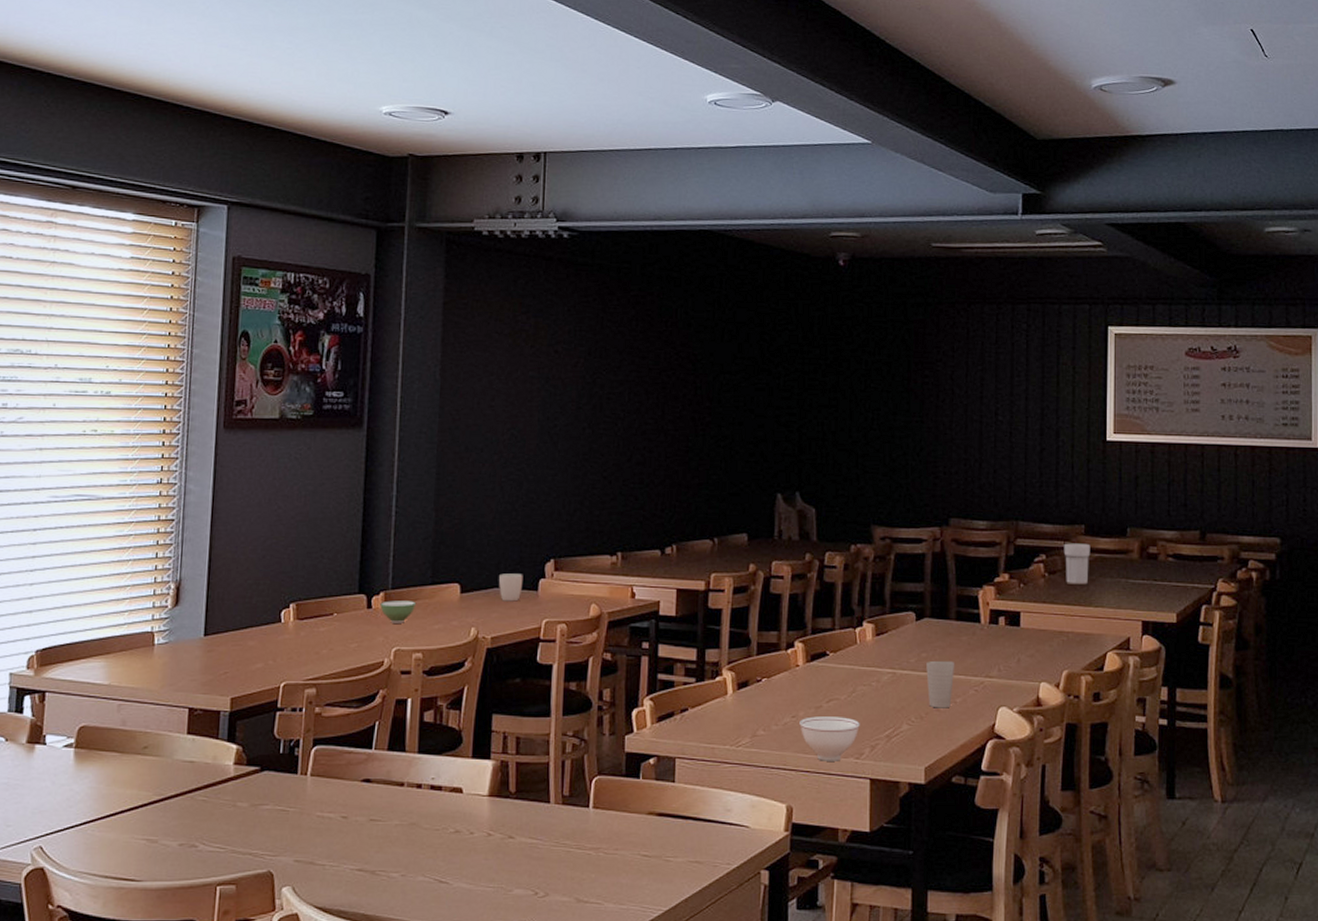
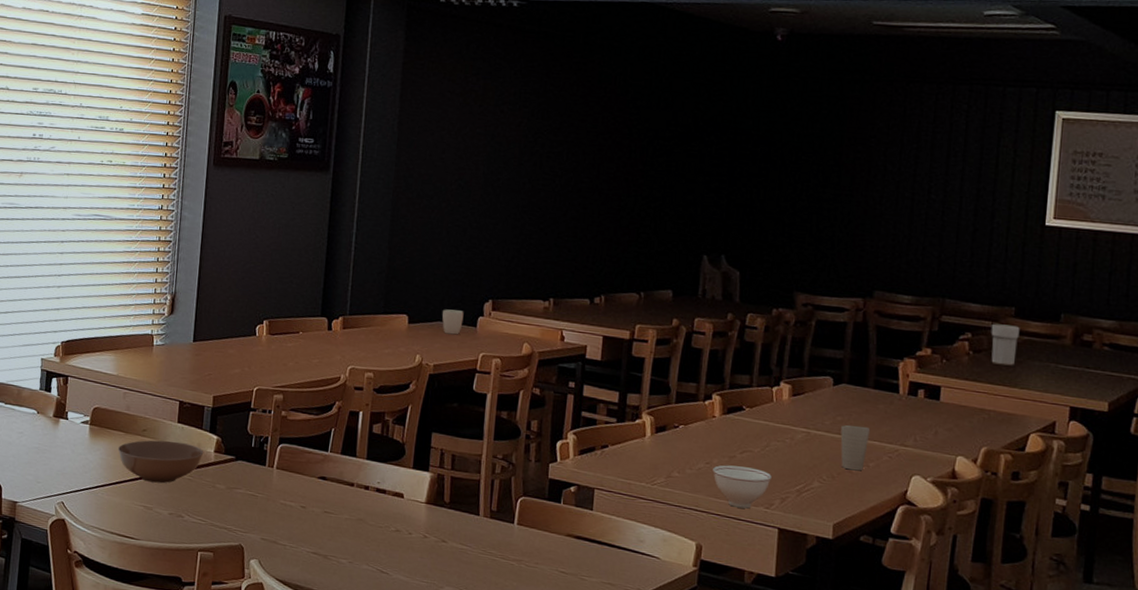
bowl: none [111,757,221,809] -> present [117,440,204,484]
bowl: present [380,600,417,623] -> none [339,325,370,346]

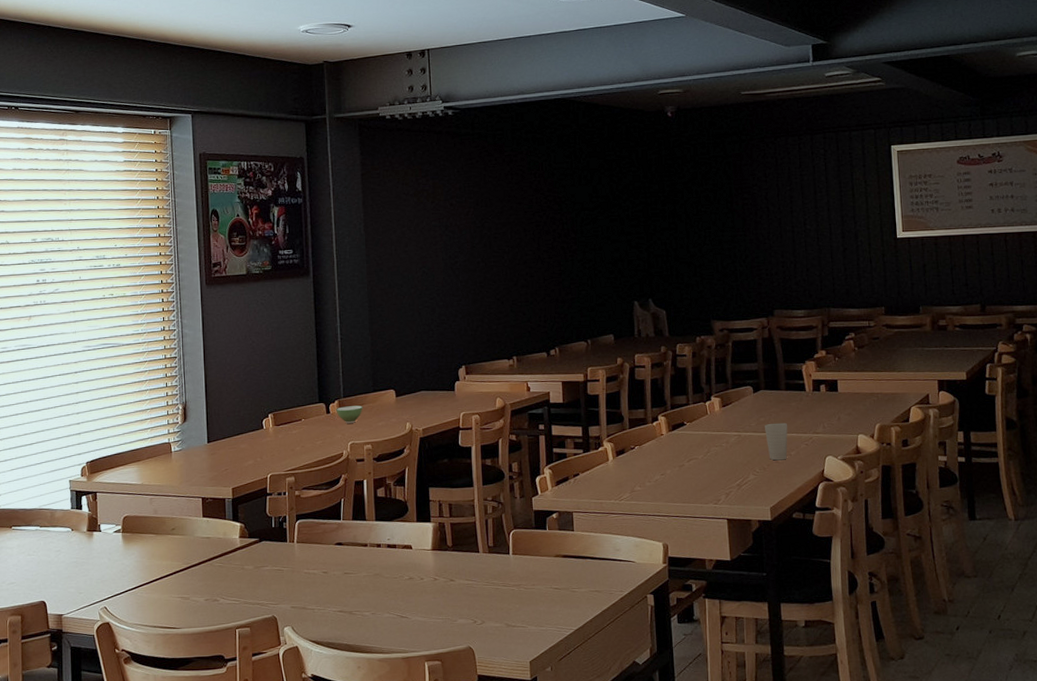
bowl: present [117,440,204,484] -> none [150,534,230,575]
bowl: none [339,325,370,346] -> present [336,405,364,424]
cup: present [442,309,464,335] -> none [423,379,443,401]
bowl: present [713,465,772,509] -> none [667,472,716,508]
cup: present [990,323,1020,367] -> none [868,322,891,356]

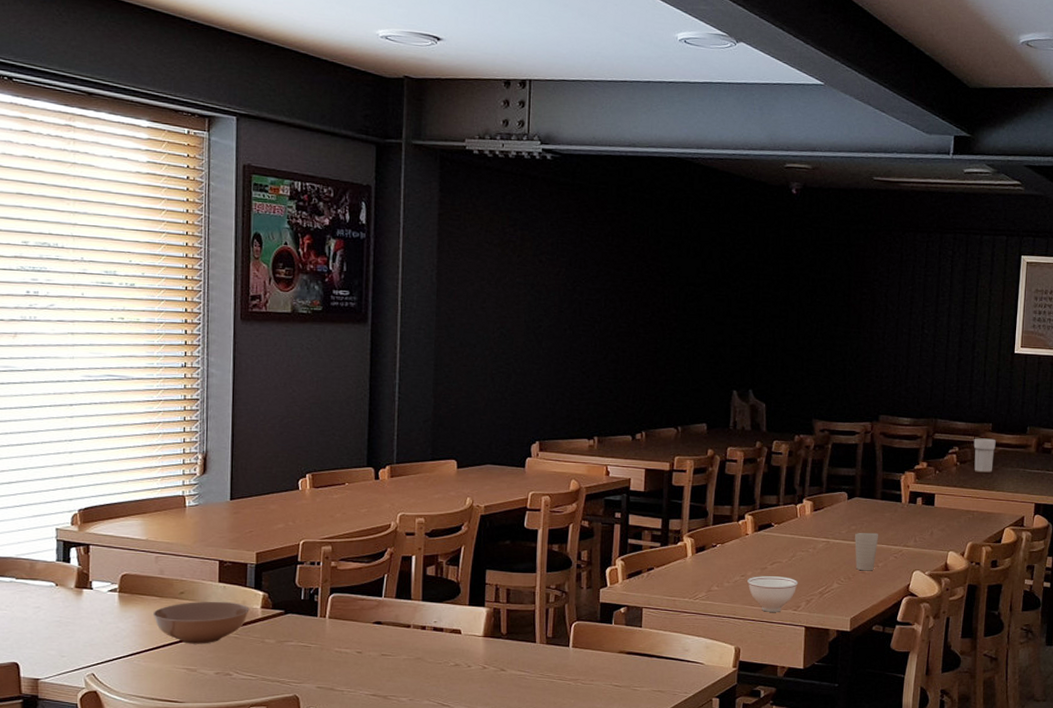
bowl: none [150,534,230,575] -> present [152,601,250,644]
bowl: present [336,405,364,424] -> none [386,473,419,493]
bowl: none [667,472,716,508] -> present [747,576,798,612]
cup: none [868,322,891,356] -> present [973,438,996,474]

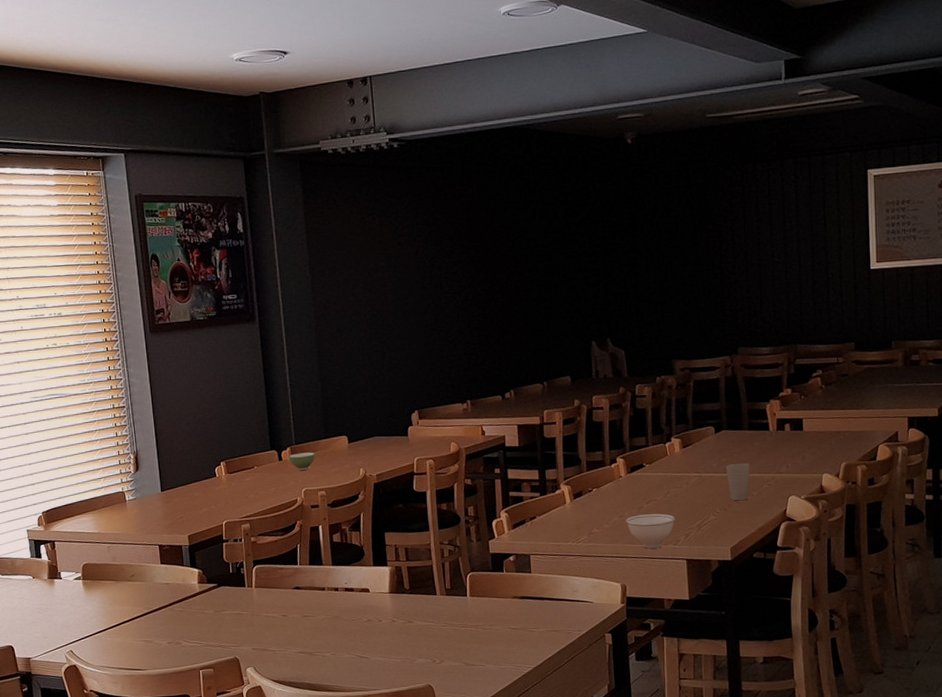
bowl: present [152,601,250,644] -> none [111,580,189,619]
bowl: none [386,473,419,493] -> present [288,452,316,470]
cup: present [973,438,996,474] -> none [837,357,861,394]

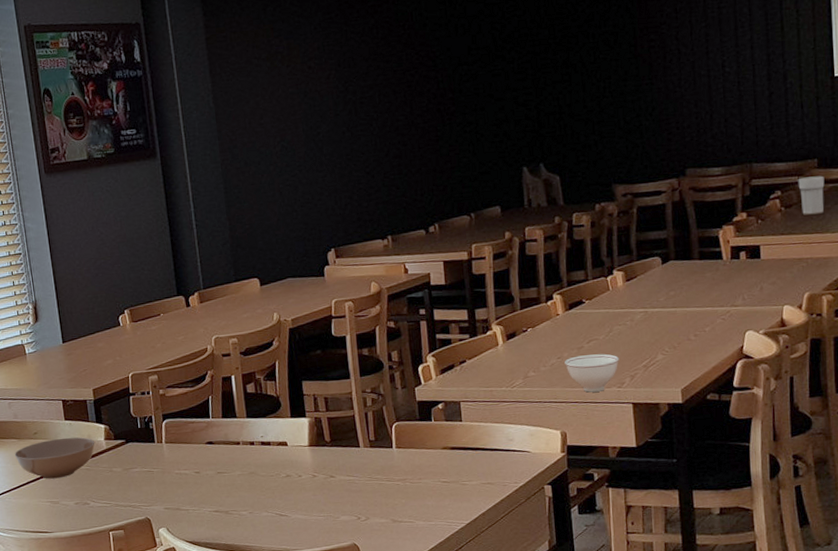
bowl: none [111,580,189,619] -> present [14,437,95,479]
bowl: present [288,452,316,470] -> none [196,297,226,317]
cup: present [726,462,750,501] -> none [675,295,702,338]
cup: none [837,357,861,394] -> present [798,176,825,216]

